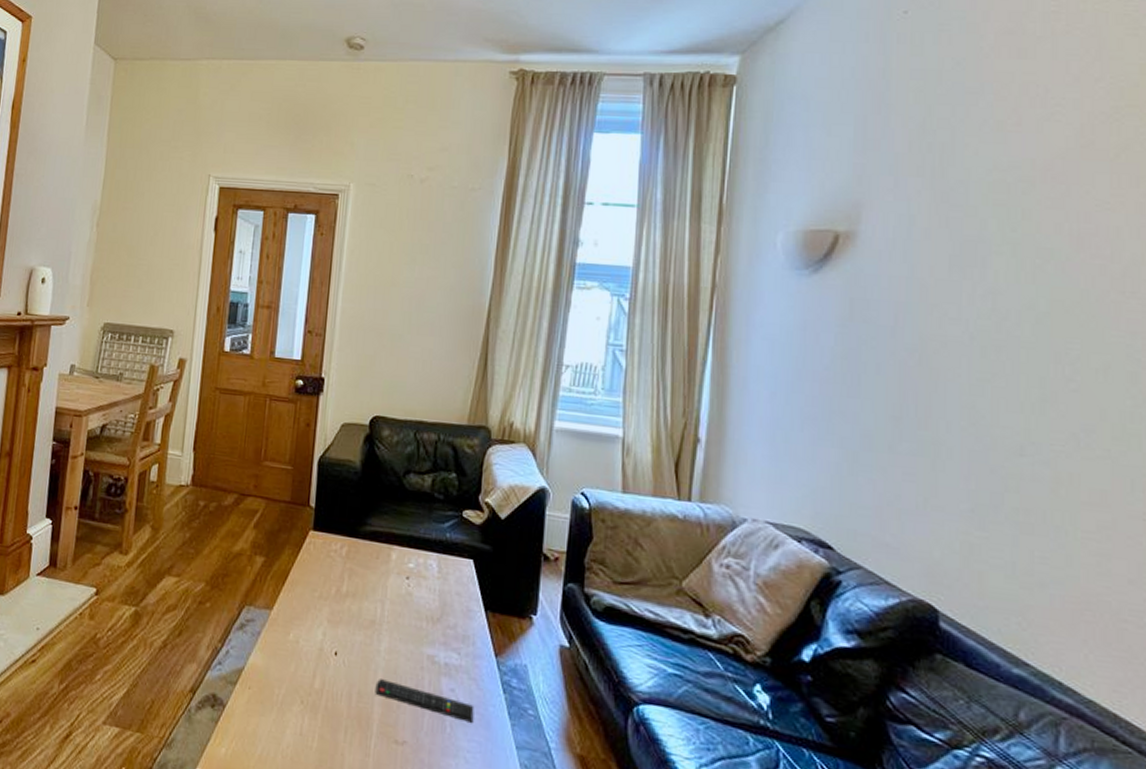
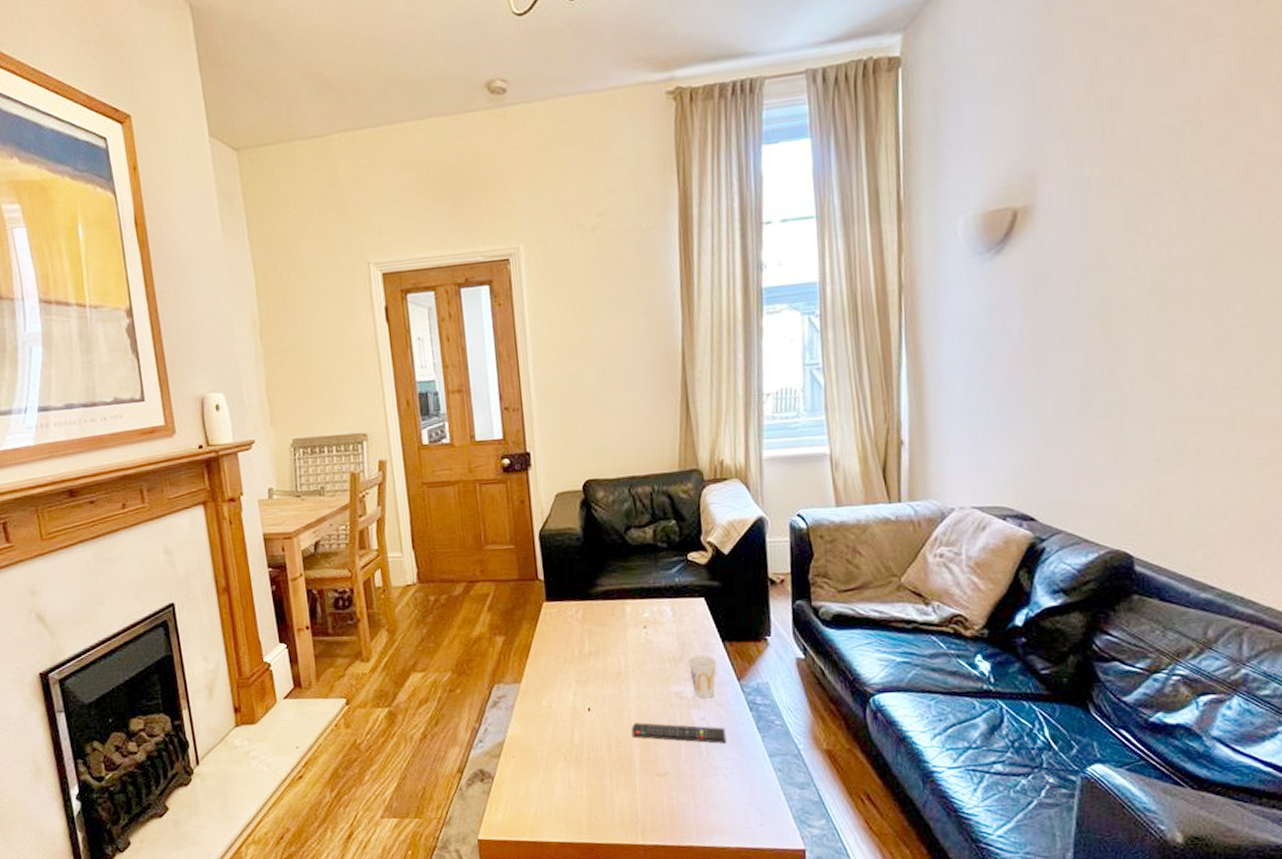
cup: none [445,618,477,669] -> present [687,654,717,699]

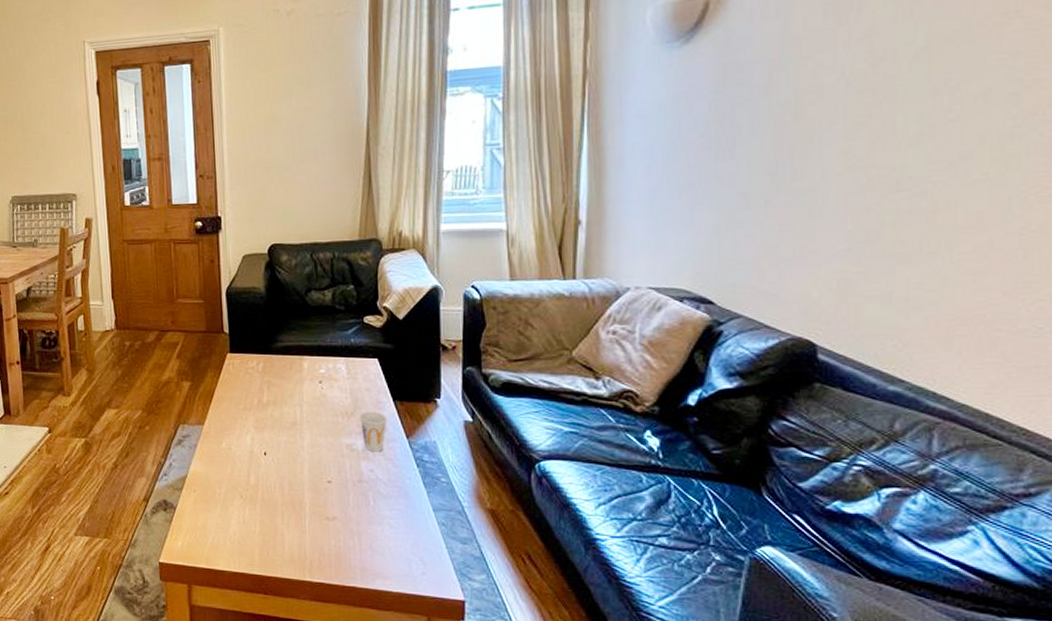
remote control: present [631,722,727,744] -> none [303,469,393,495]

